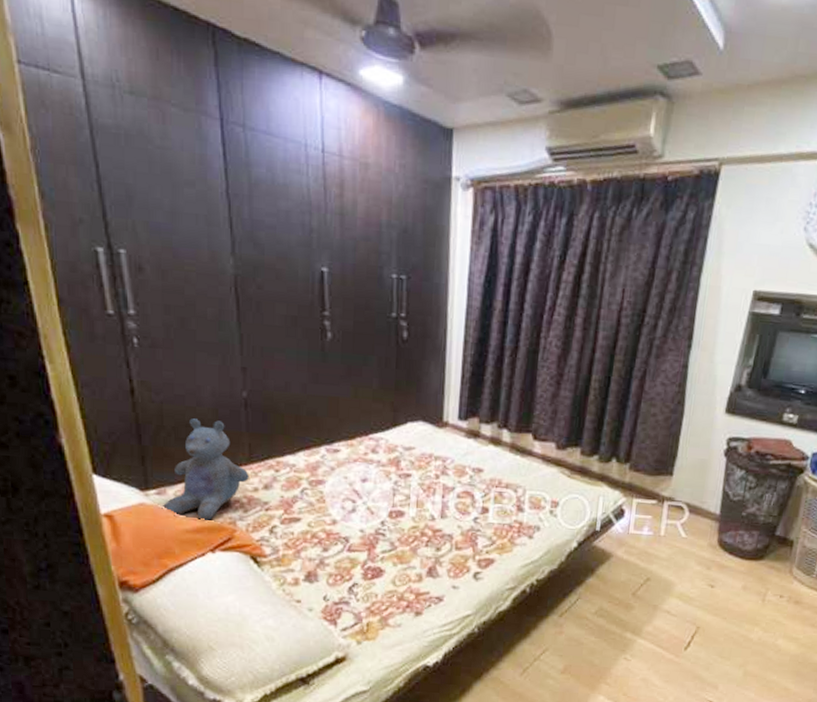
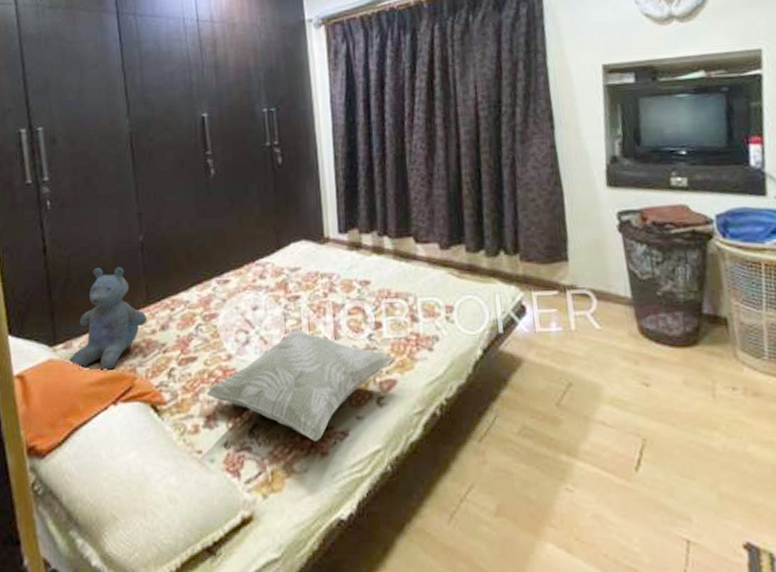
decorative pillow: none [308,504,494,603] -> present [206,329,393,442]

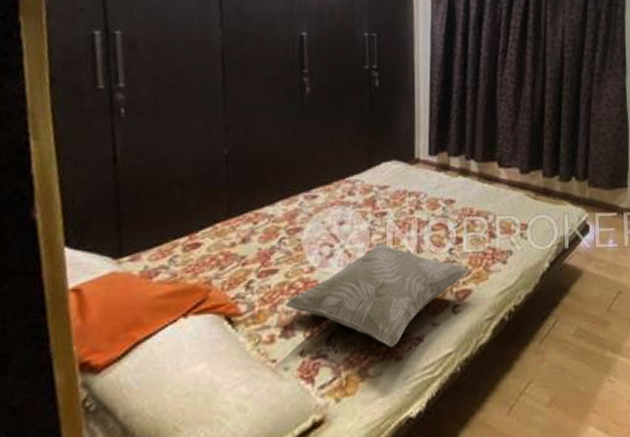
stuffed bear: present [68,267,147,372] -> none [134,179,227,284]

